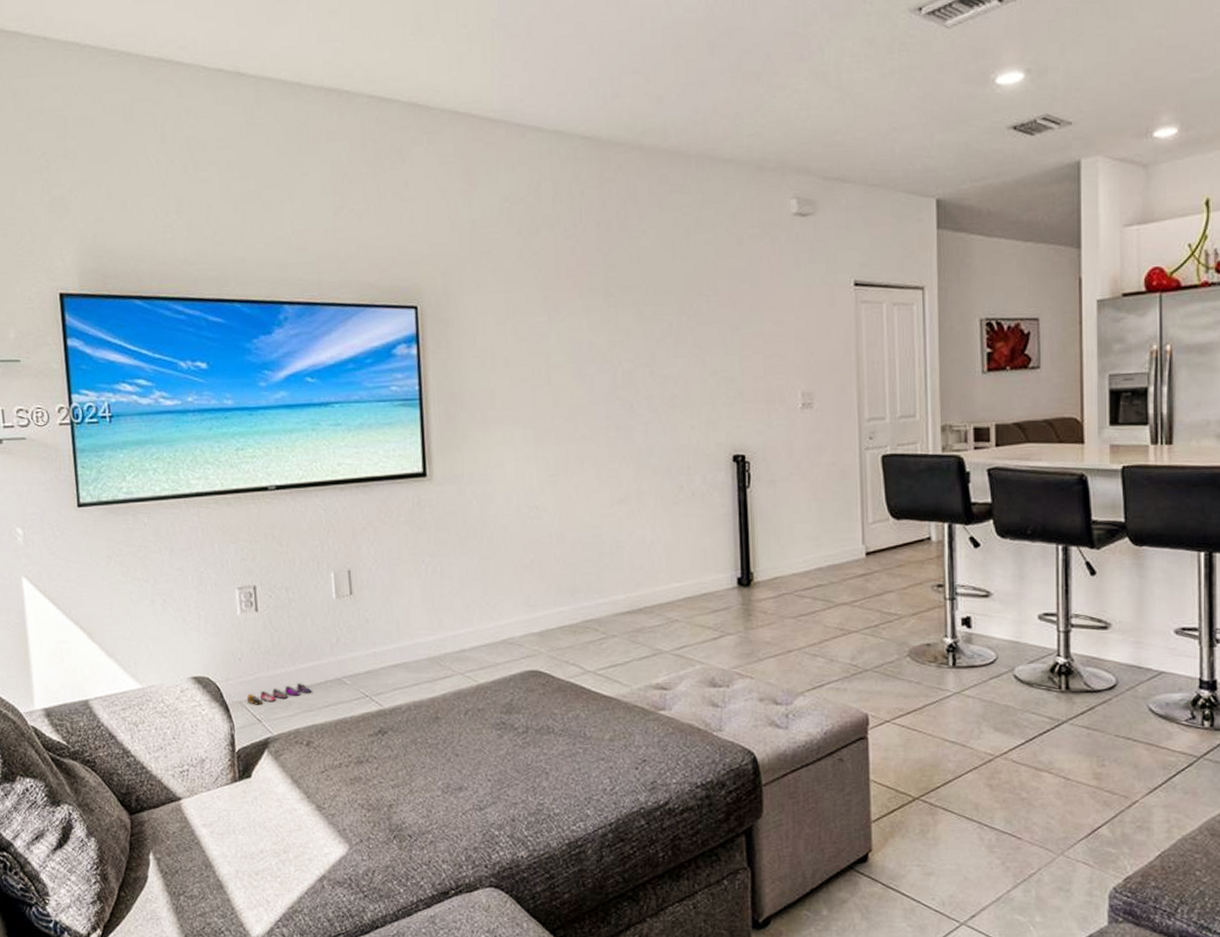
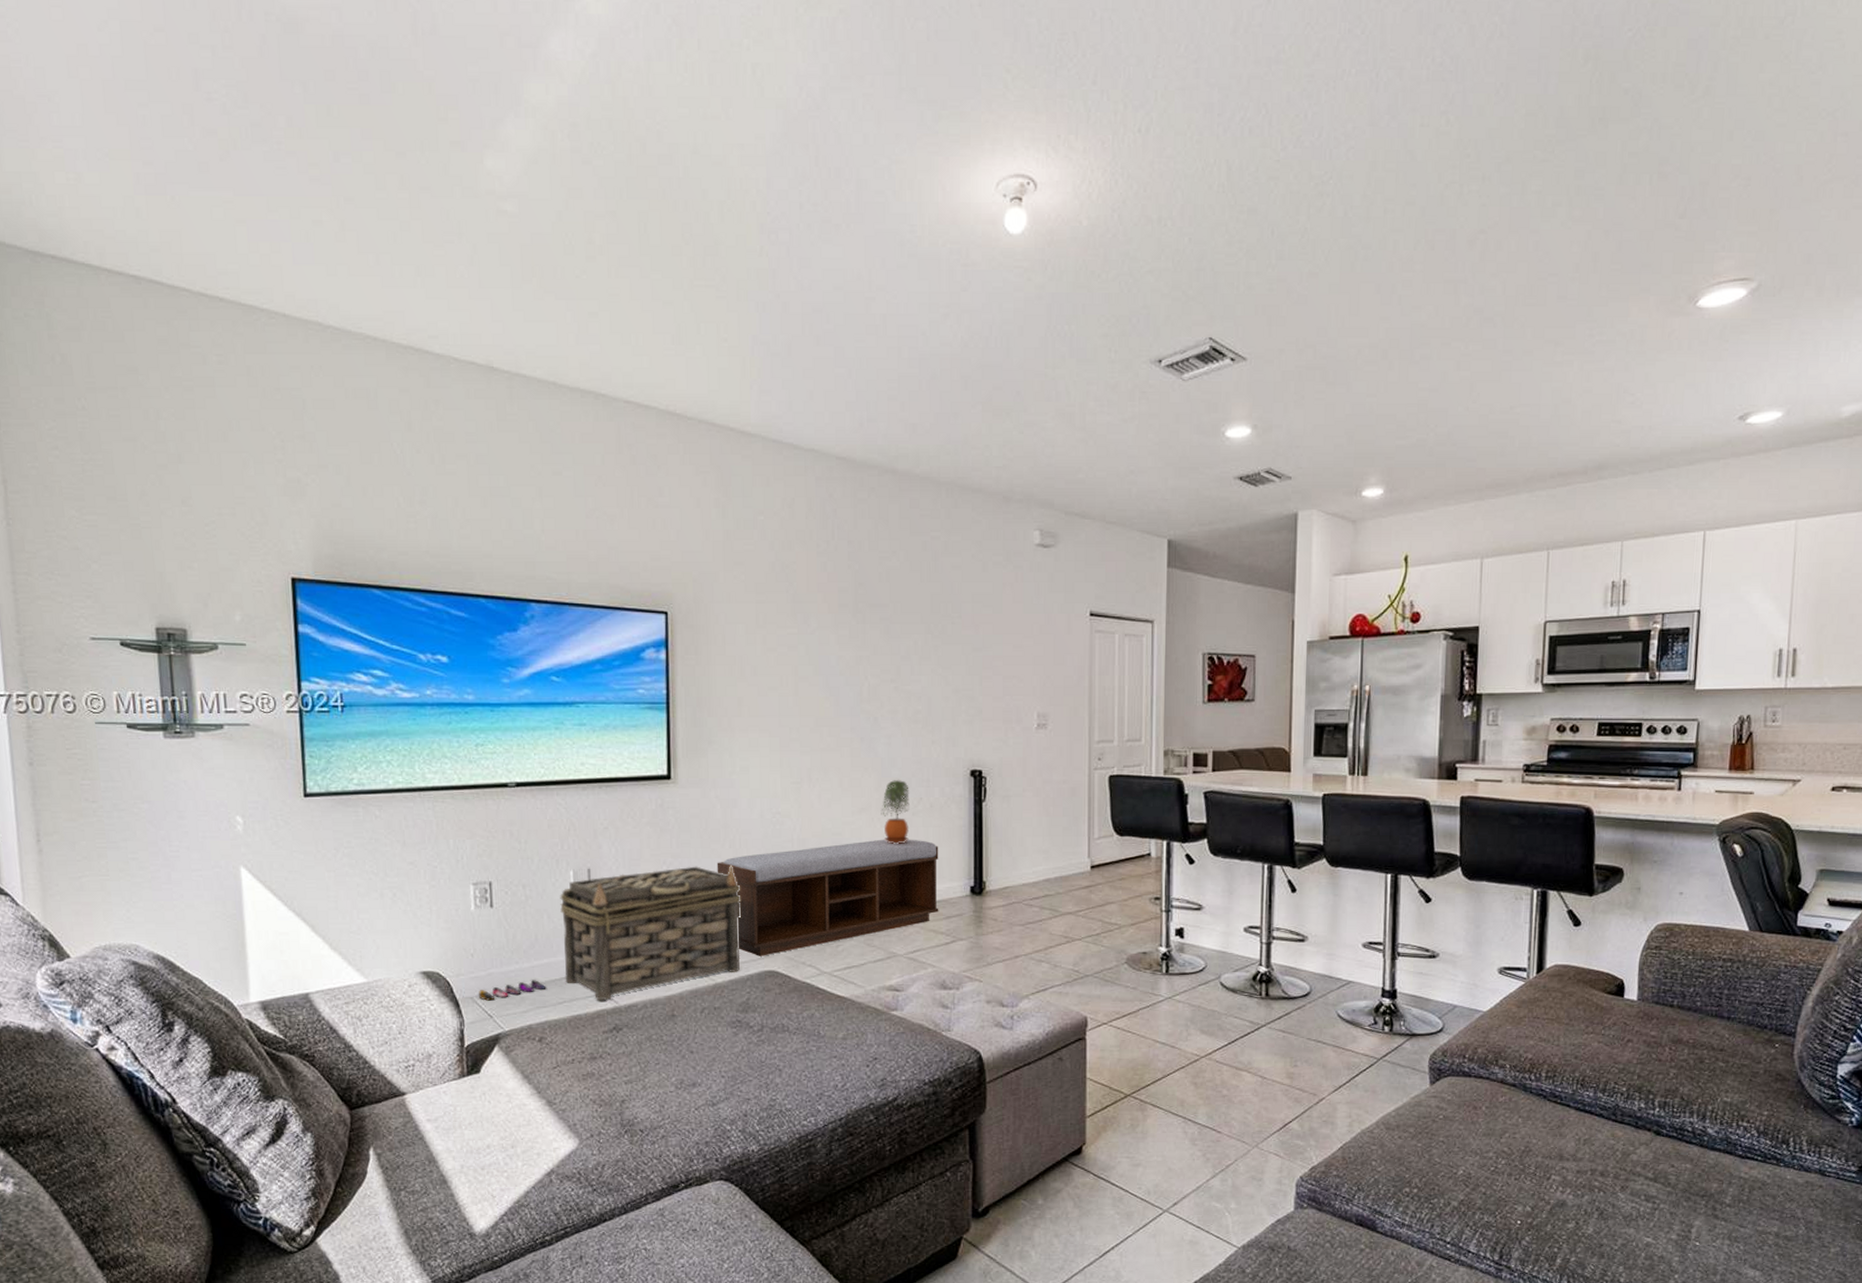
basket: none [322,562,503,703] -> present [560,864,742,1000]
bench: none [475,529,705,656] -> present [716,839,939,956]
potted plant: none [640,468,670,536] -> present [881,780,910,844]

